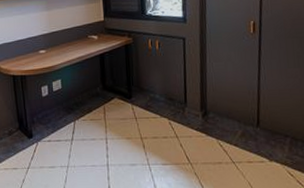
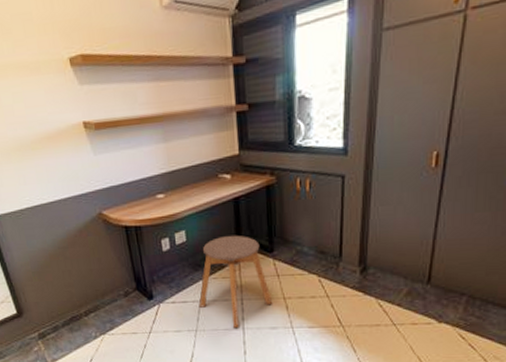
stool: none [70,84,133,164] -> present [198,235,273,328]

